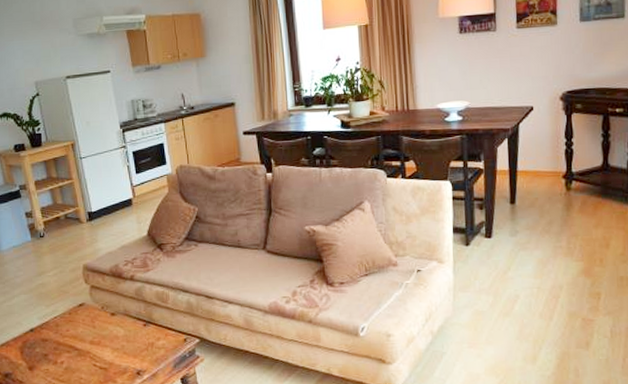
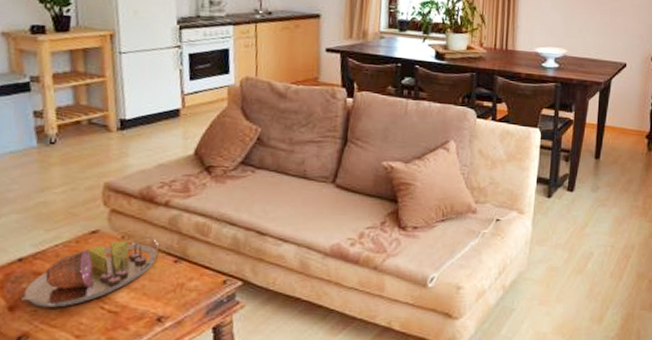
serving tray: none [37,306,130,367] -> present [21,237,159,308]

